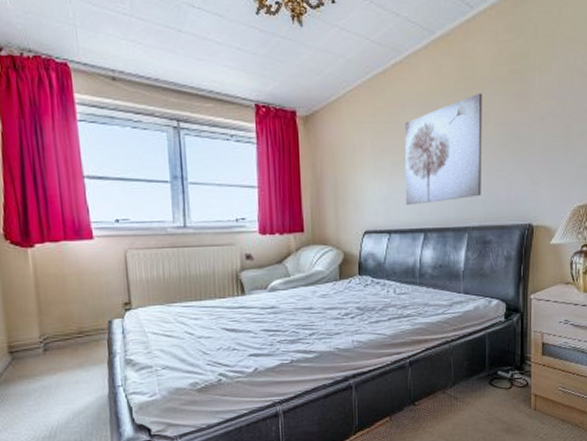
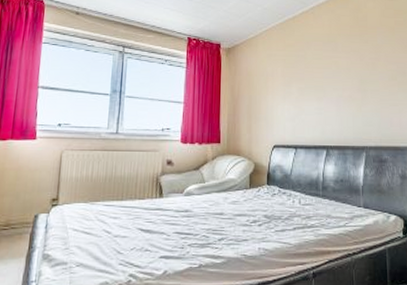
wall art: present [404,92,482,205] -> none [309,37,376,125]

